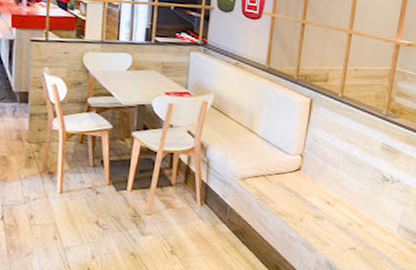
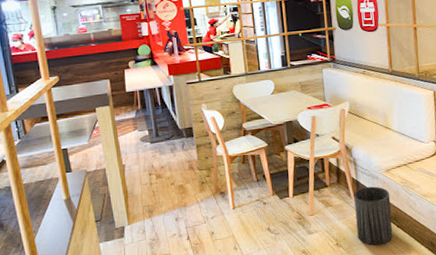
trash can: none [196,193,241,260] -> present [354,186,393,246]

